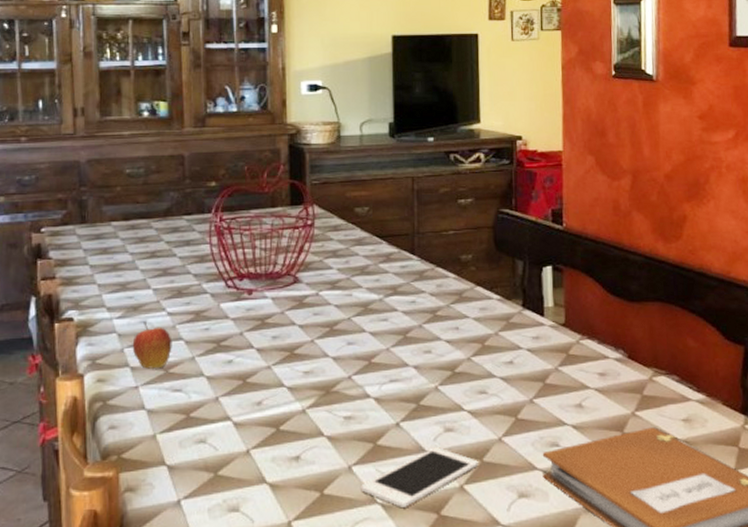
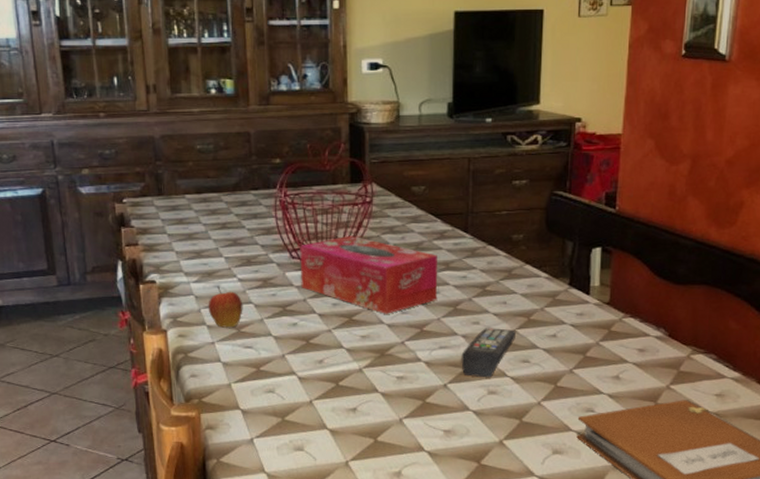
tissue box: none [236,261,386,346] -> present [300,235,438,314]
cell phone: present [361,447,478,507] -> none [410,407,518,456]
remote control: none [414,356,470,414] -> present [461,328,516,378]

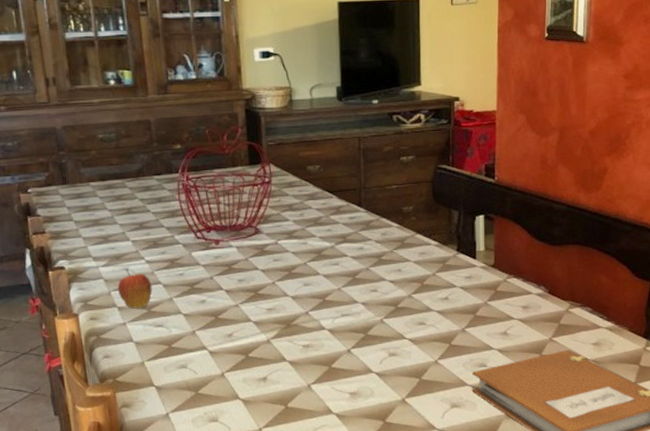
tissue box: present [300,235,438,314] -> none [204,214,337,287]
remote control: present [461,328,516,378] -> none [362,294,411,341]

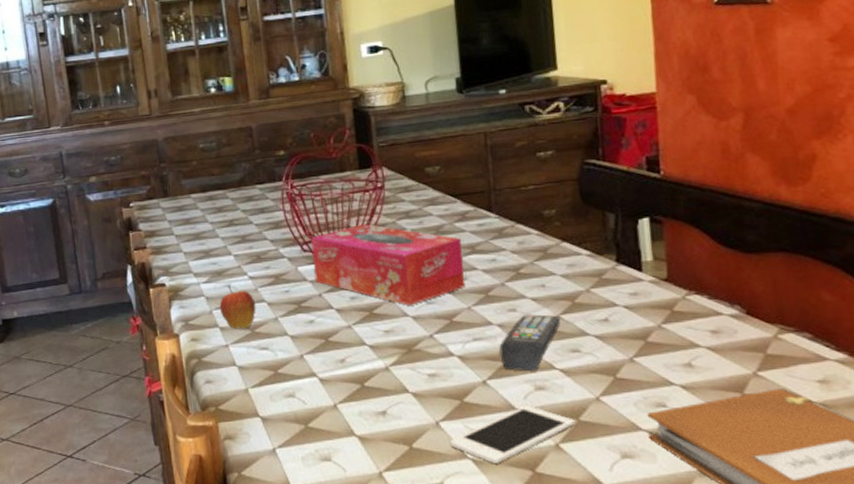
tissue box: none [204,214,337,287] -> present [311,223,466,306]
cell phone: none [319,369,418,416] -> present [450,405,575,463]
remote control: none [362,294,411,341] -> present [499,314,560,372]

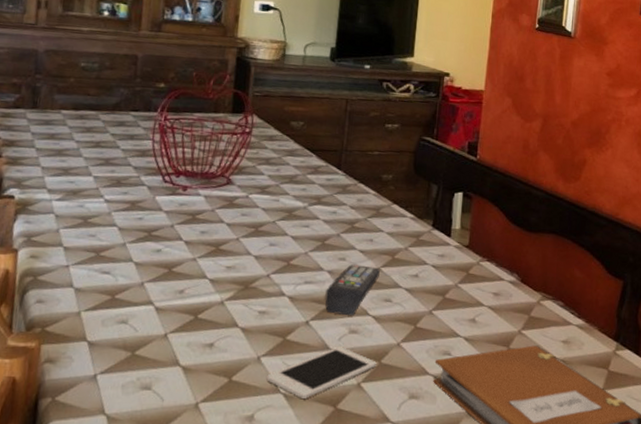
fruit: present [219,285,256,329] -> none [67,206,107,251]
tissue box: present [311,223,466,306] -> none [170,163,310,245]

